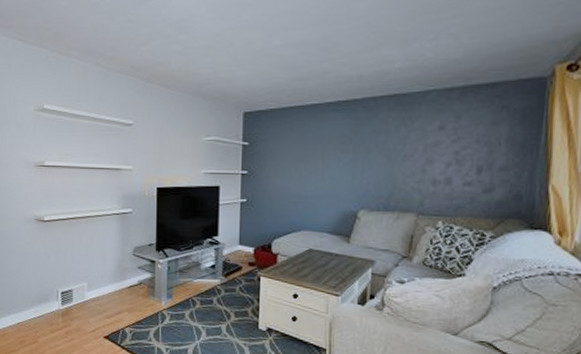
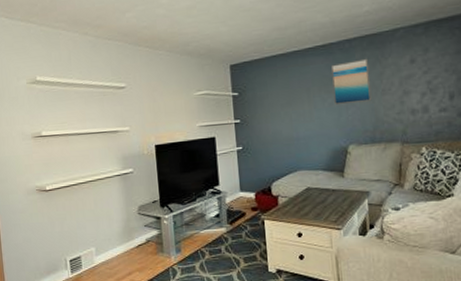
wall art: none [350,119,393,167] -> present [330,58,372,106]

